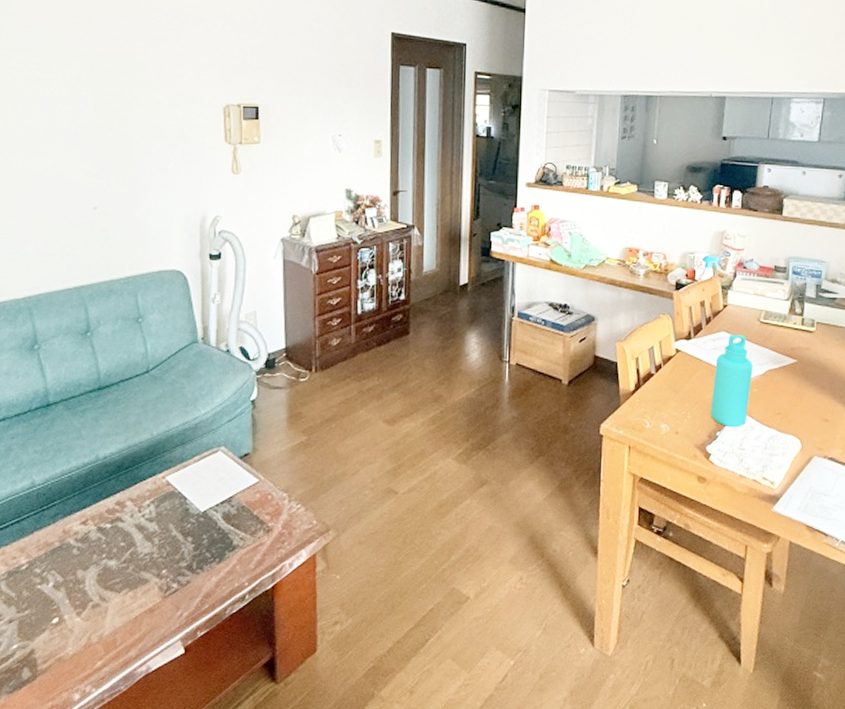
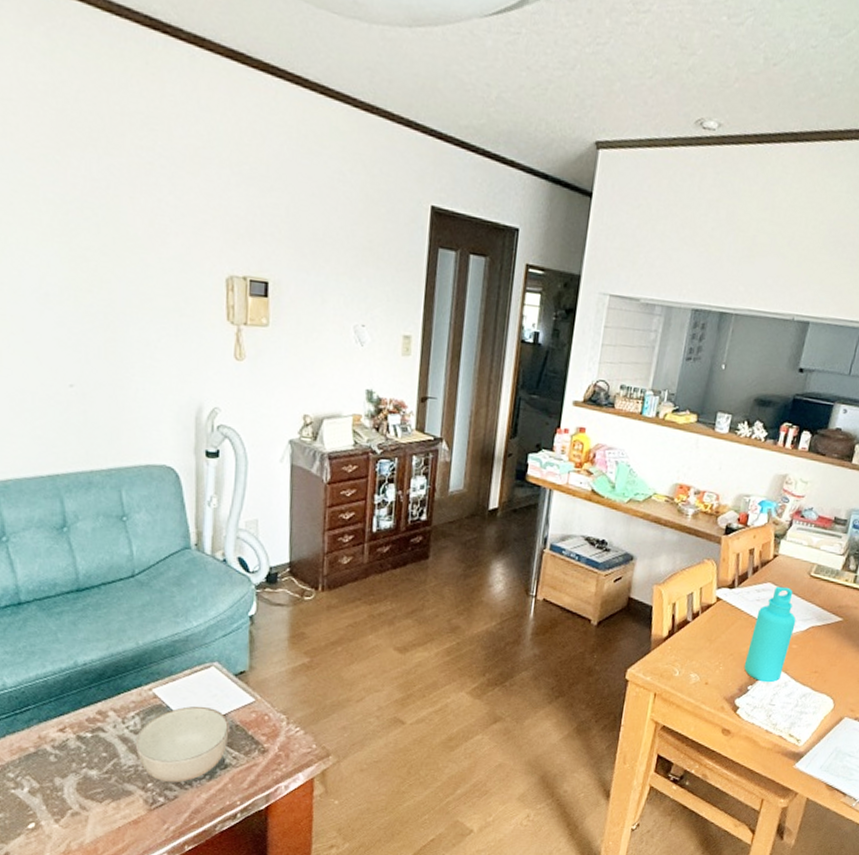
bowl: none [150,490,236,568] -> present [135,706,230,783]

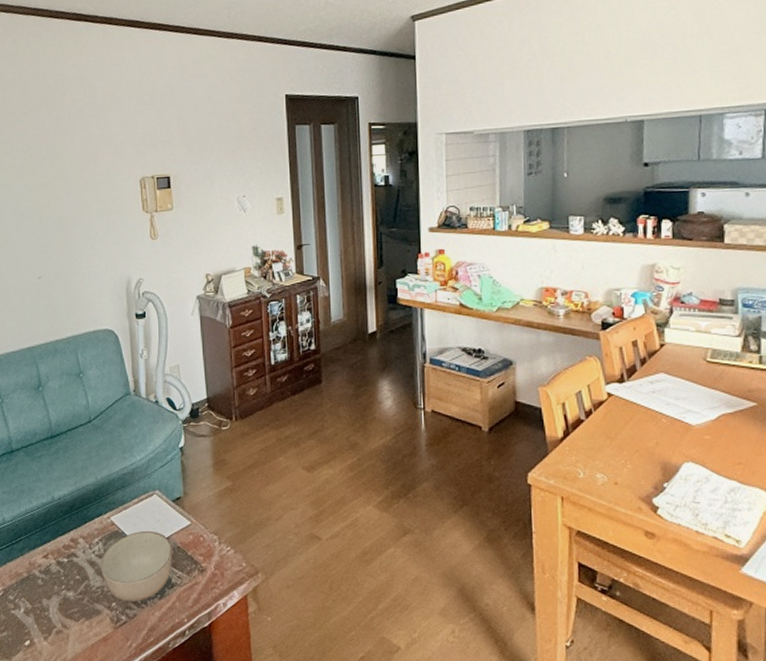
water bottle: present [744,586,796,683] -> none [653,375,703,479]

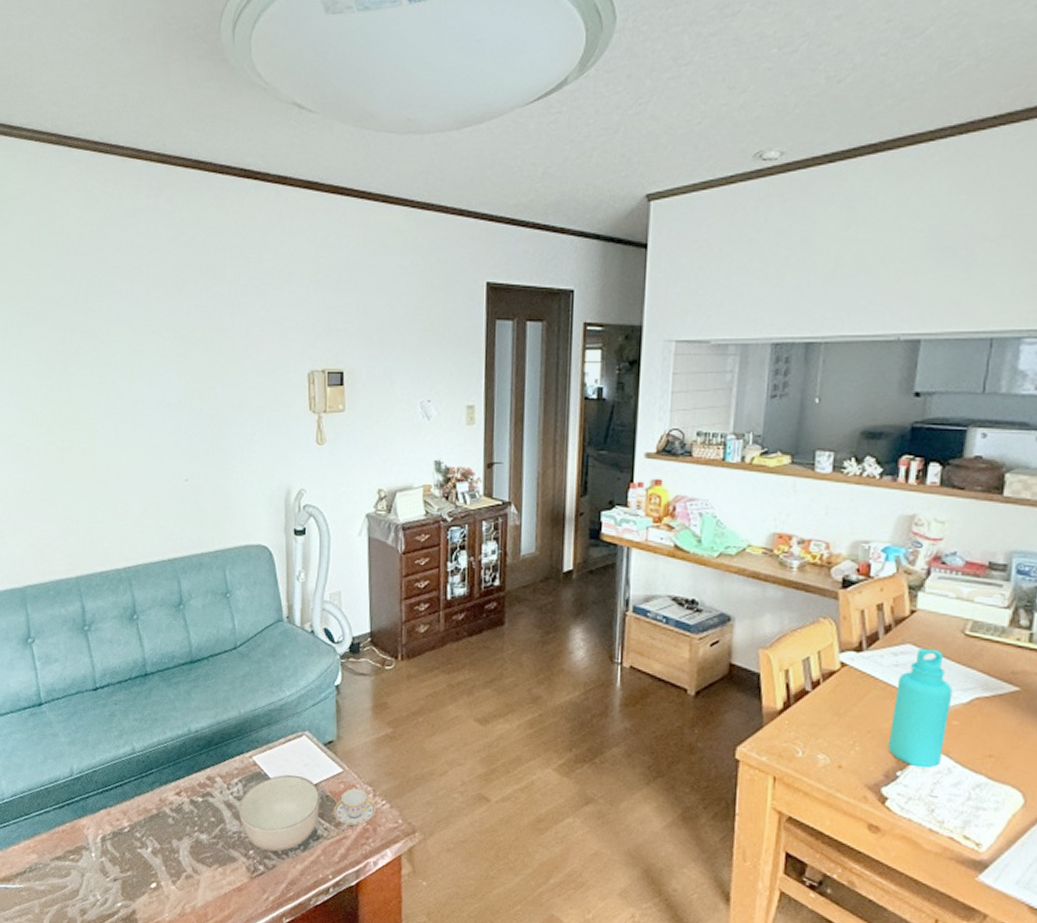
teacup: none [184,538,222,572] -> present [333,788,376,826]
water bottle: none [653,375,703,479] -> present [887,648,953,769]

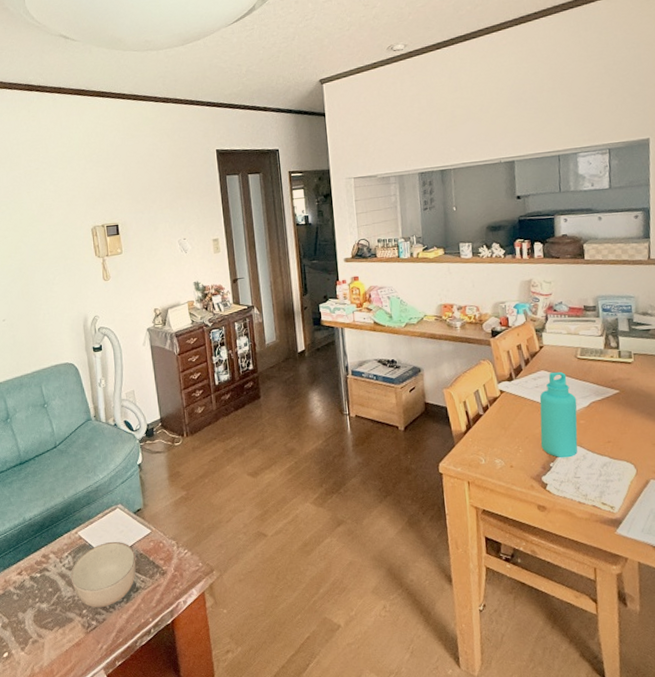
teacup: present [333,788,376,826] -> none [147,544,180,575]

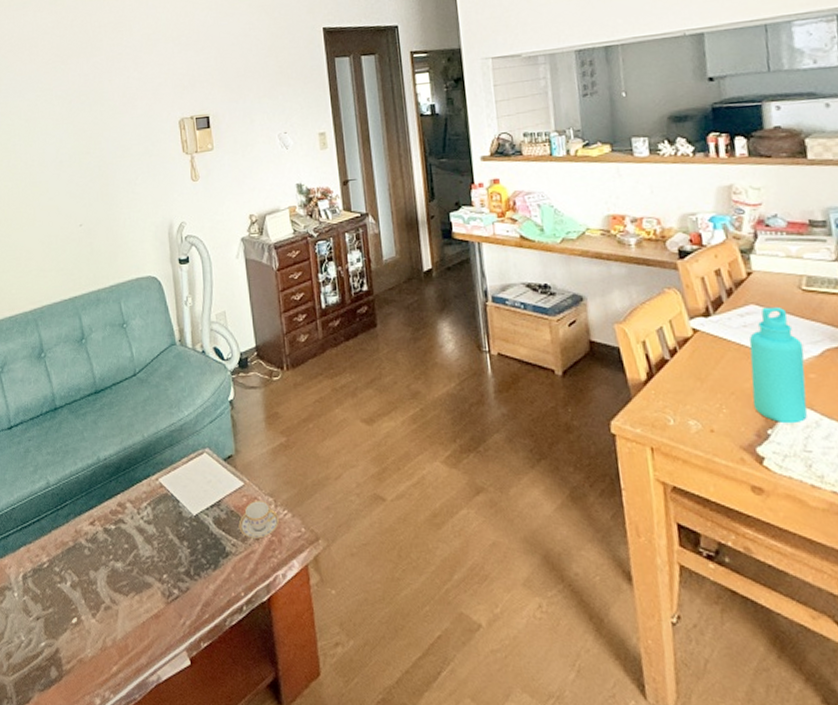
bowl: present [70,541,137,608] -> none [149,493,226,574]
teacup: none [147,544,180,575] -> present [238,501,279,539]

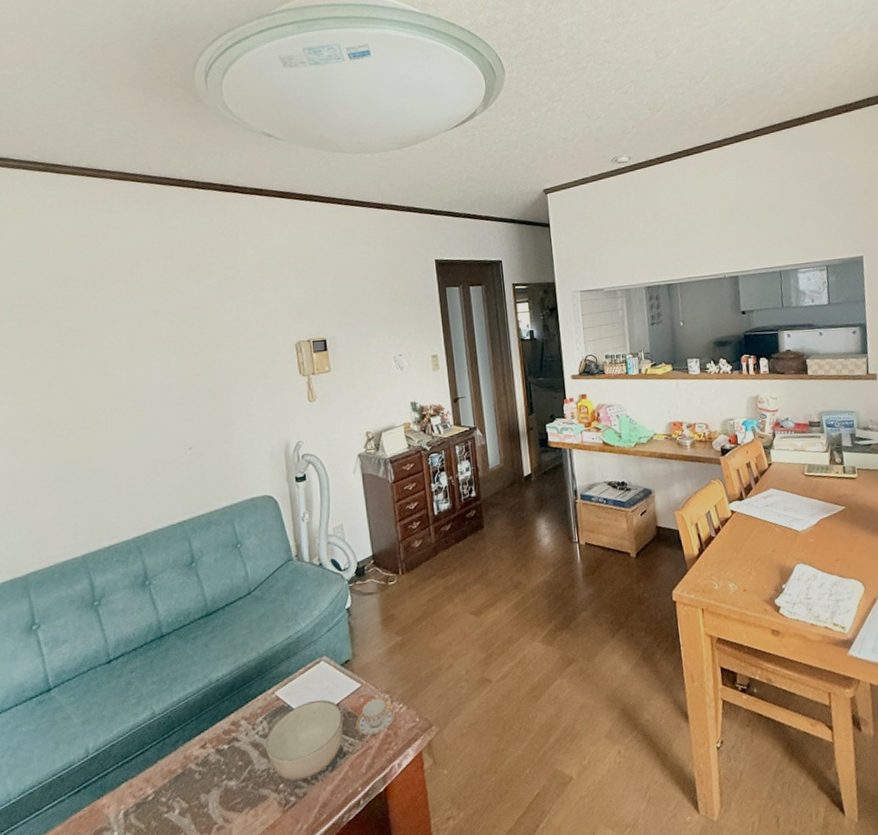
bowl: none [149,493,226,574] -> present [265,699,344,781]
water bottle: present [749,306,807,424] -> none [770,489,808,579]

